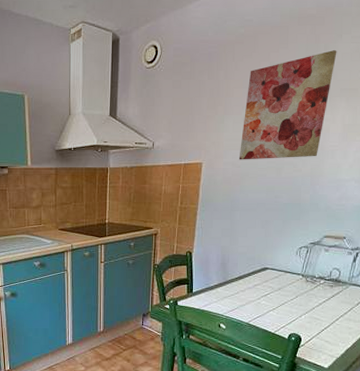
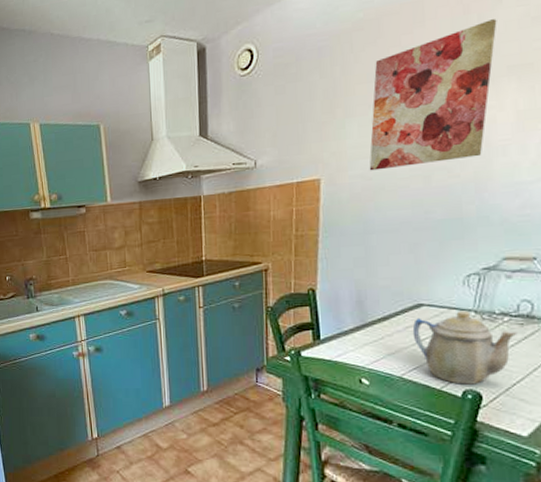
teapot: none [259,274,328,330] -> present [412,310,517,385]

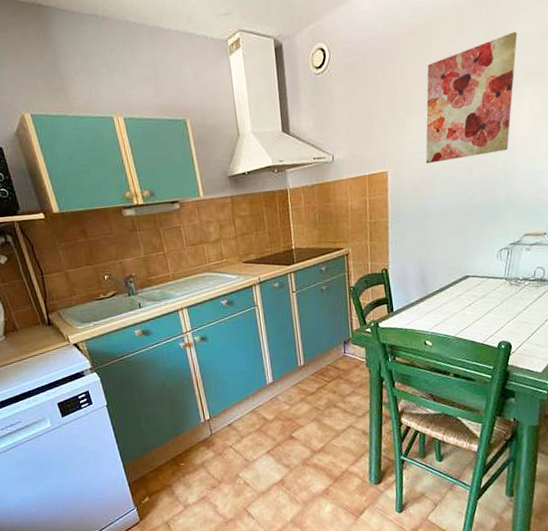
teapot: present [412,310,517,385] -> none [462,278,534,338]

